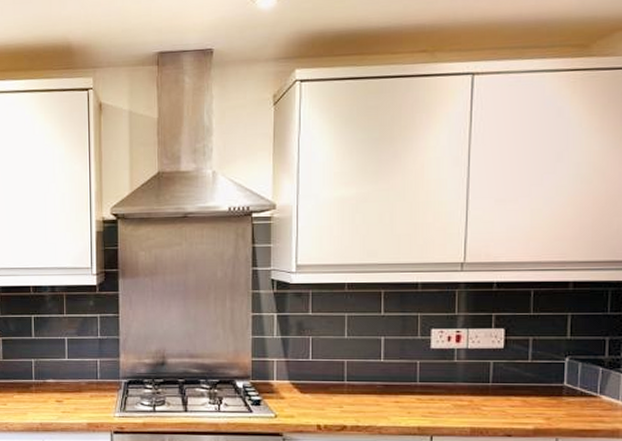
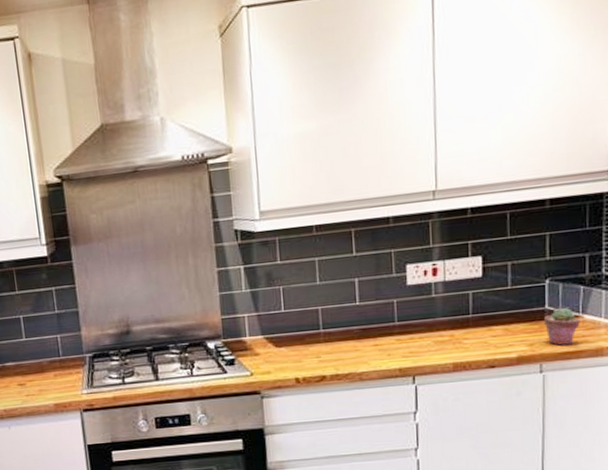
potted succulent: none [562,386,598,423] -> present [544,307,580,346]

